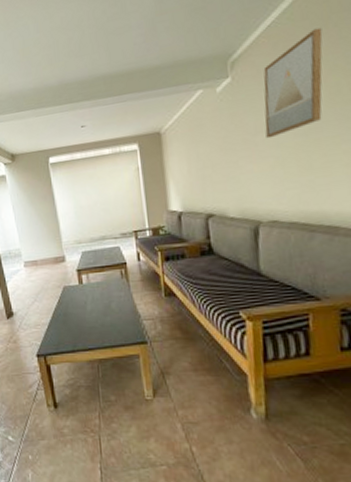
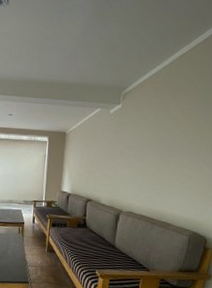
wall art: present [263,27,323,139] -> none [136,85,187,154]

